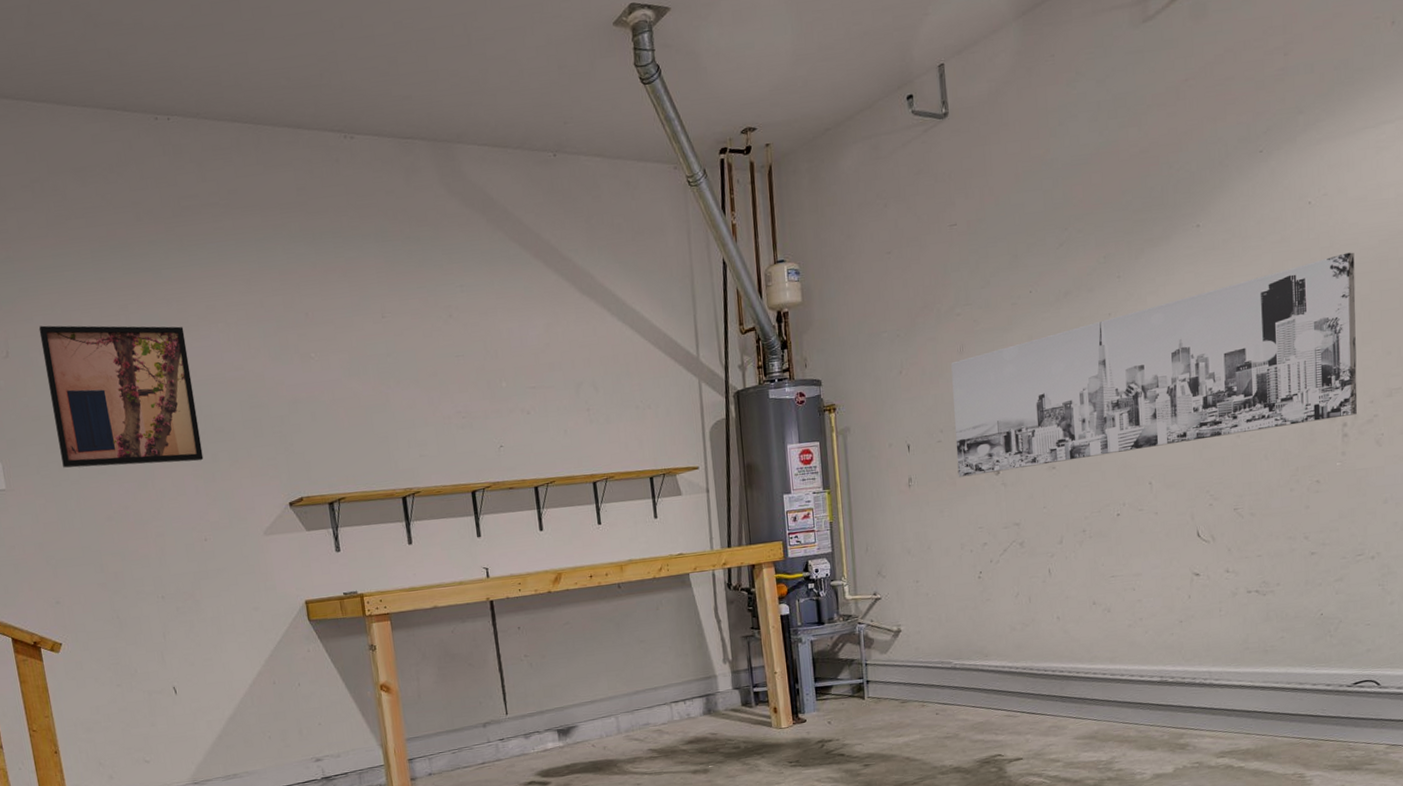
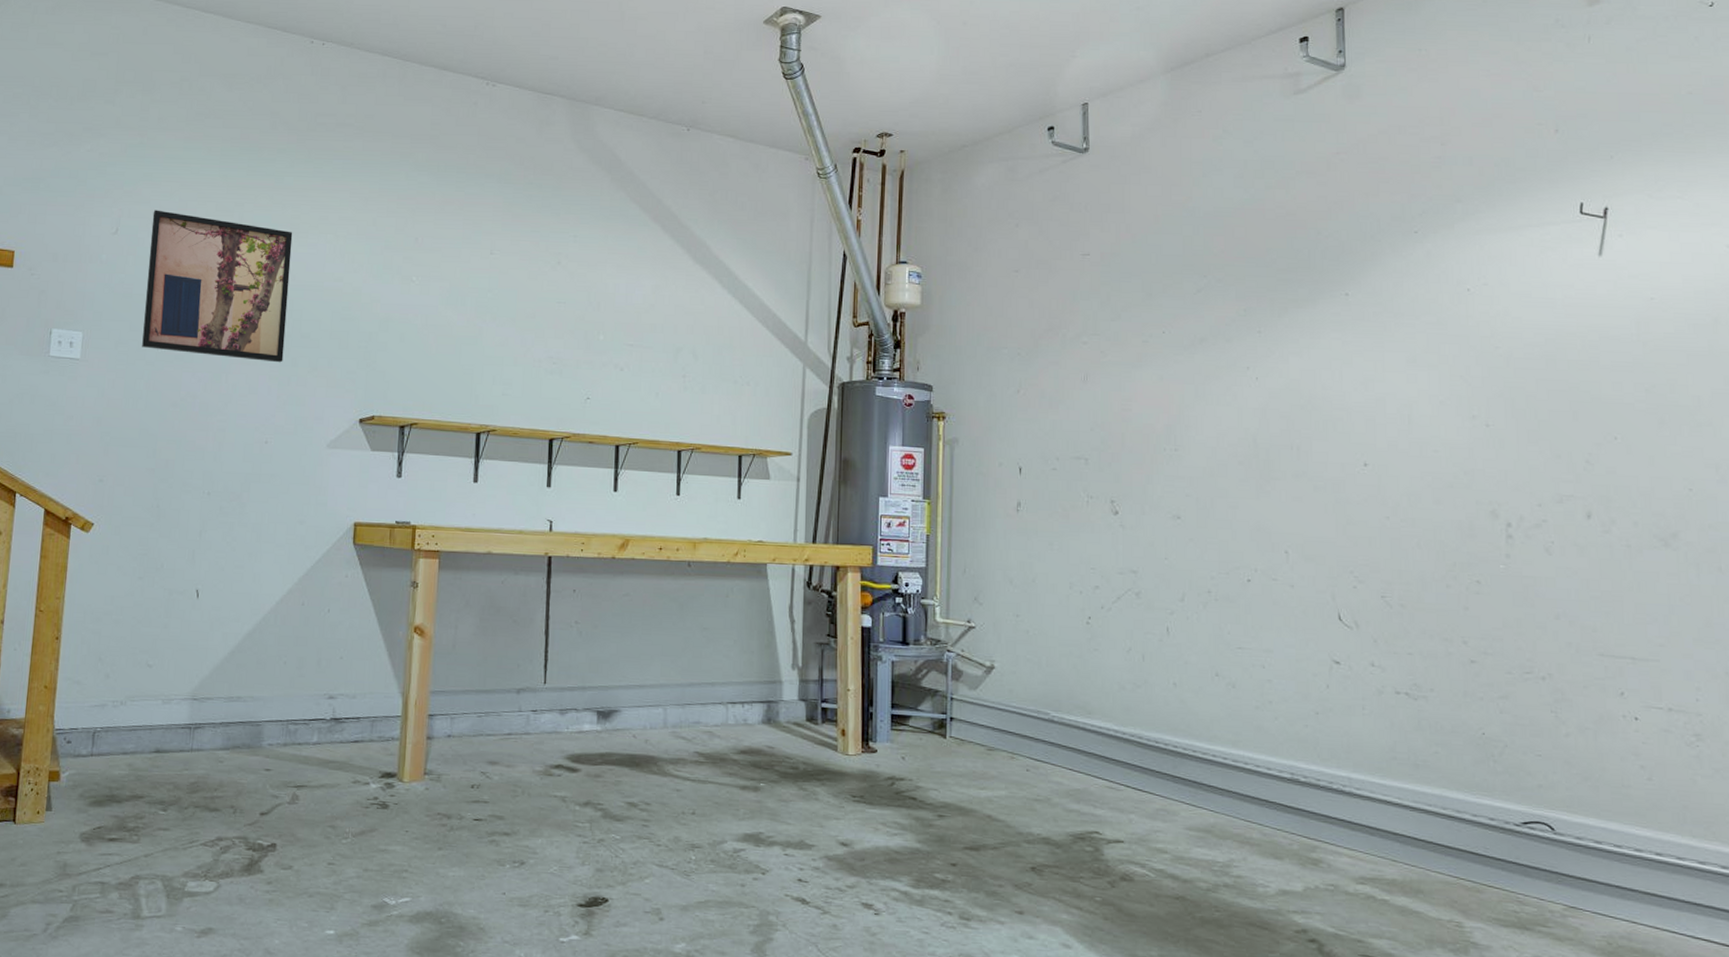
wall art: present [951,252,1358,478] -> none [1072,345,1524,517]

